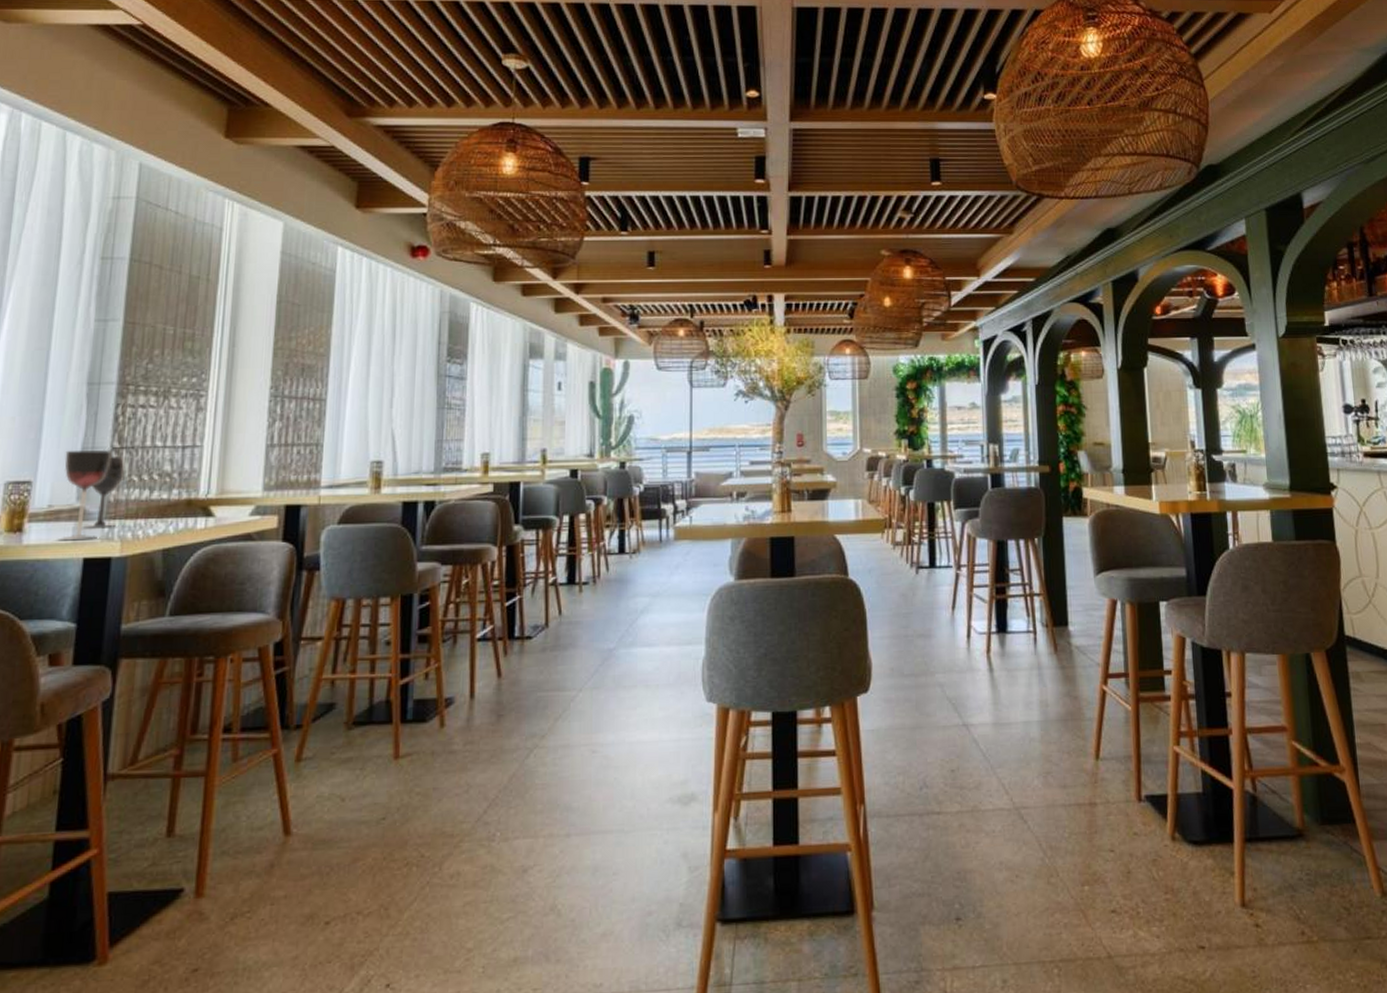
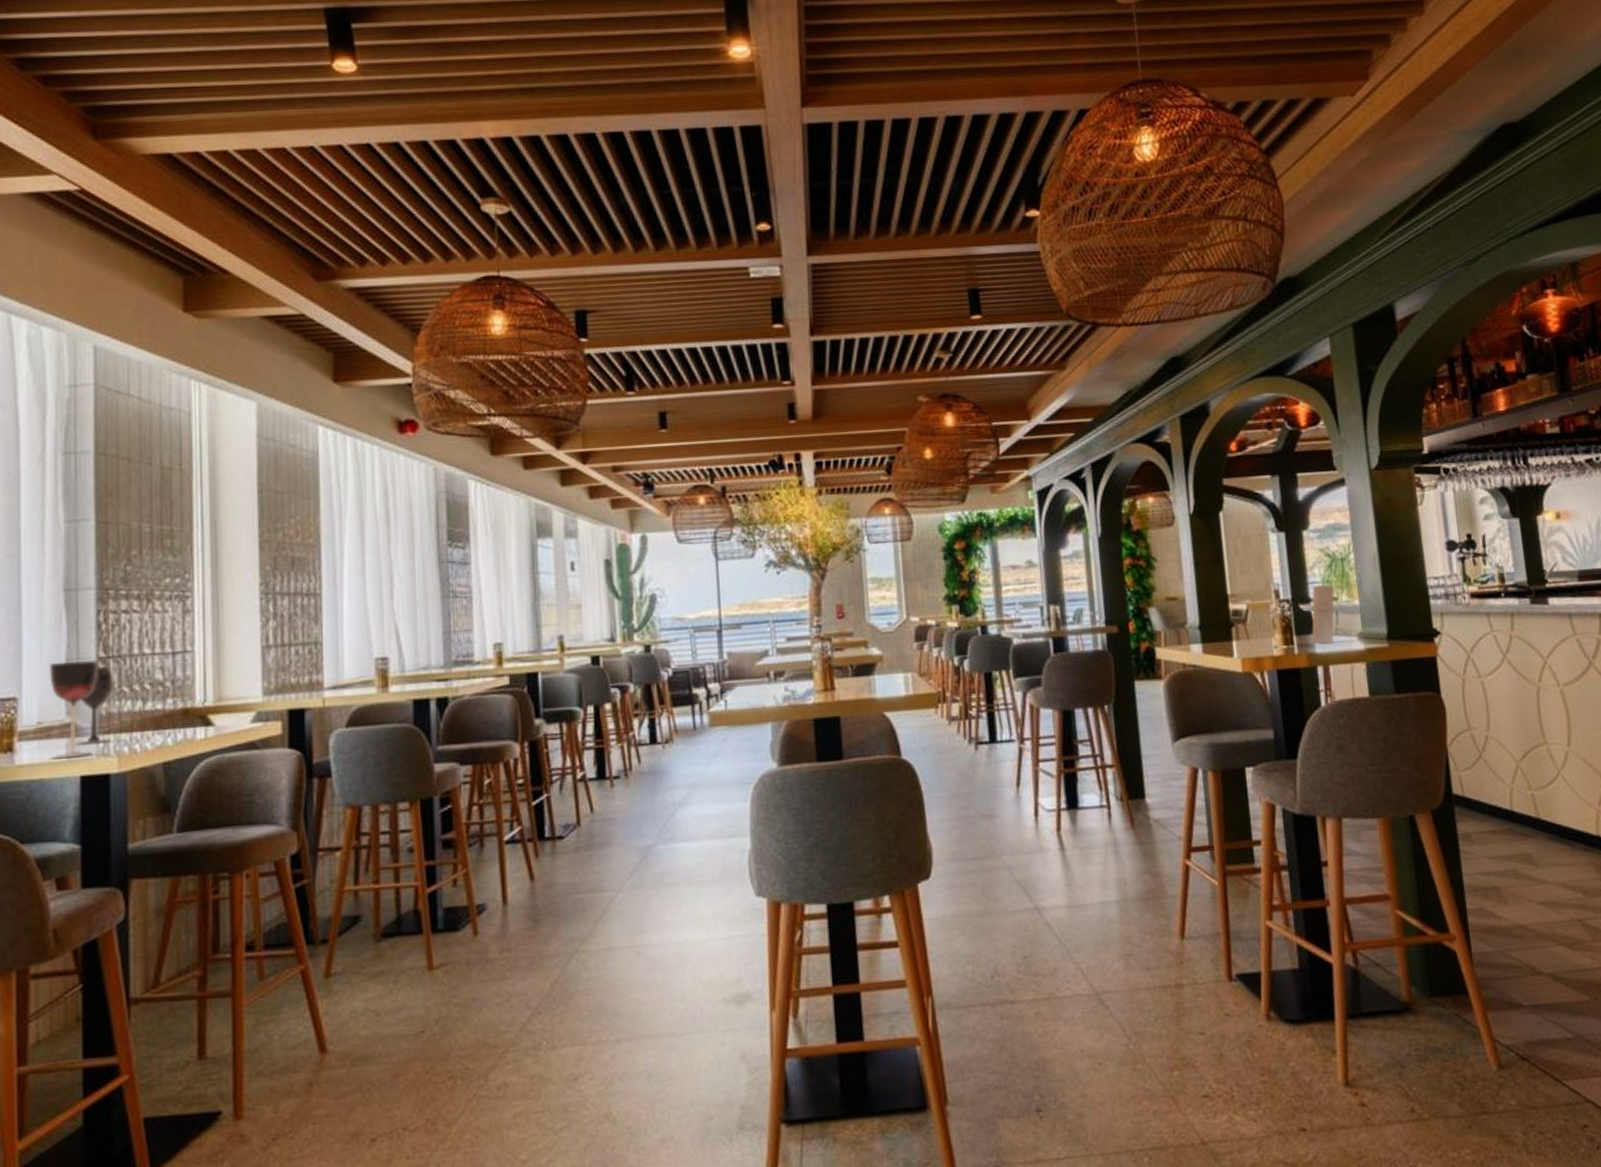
candle: none [1222,439,1244,493] -> present [1311,585,1334,645]

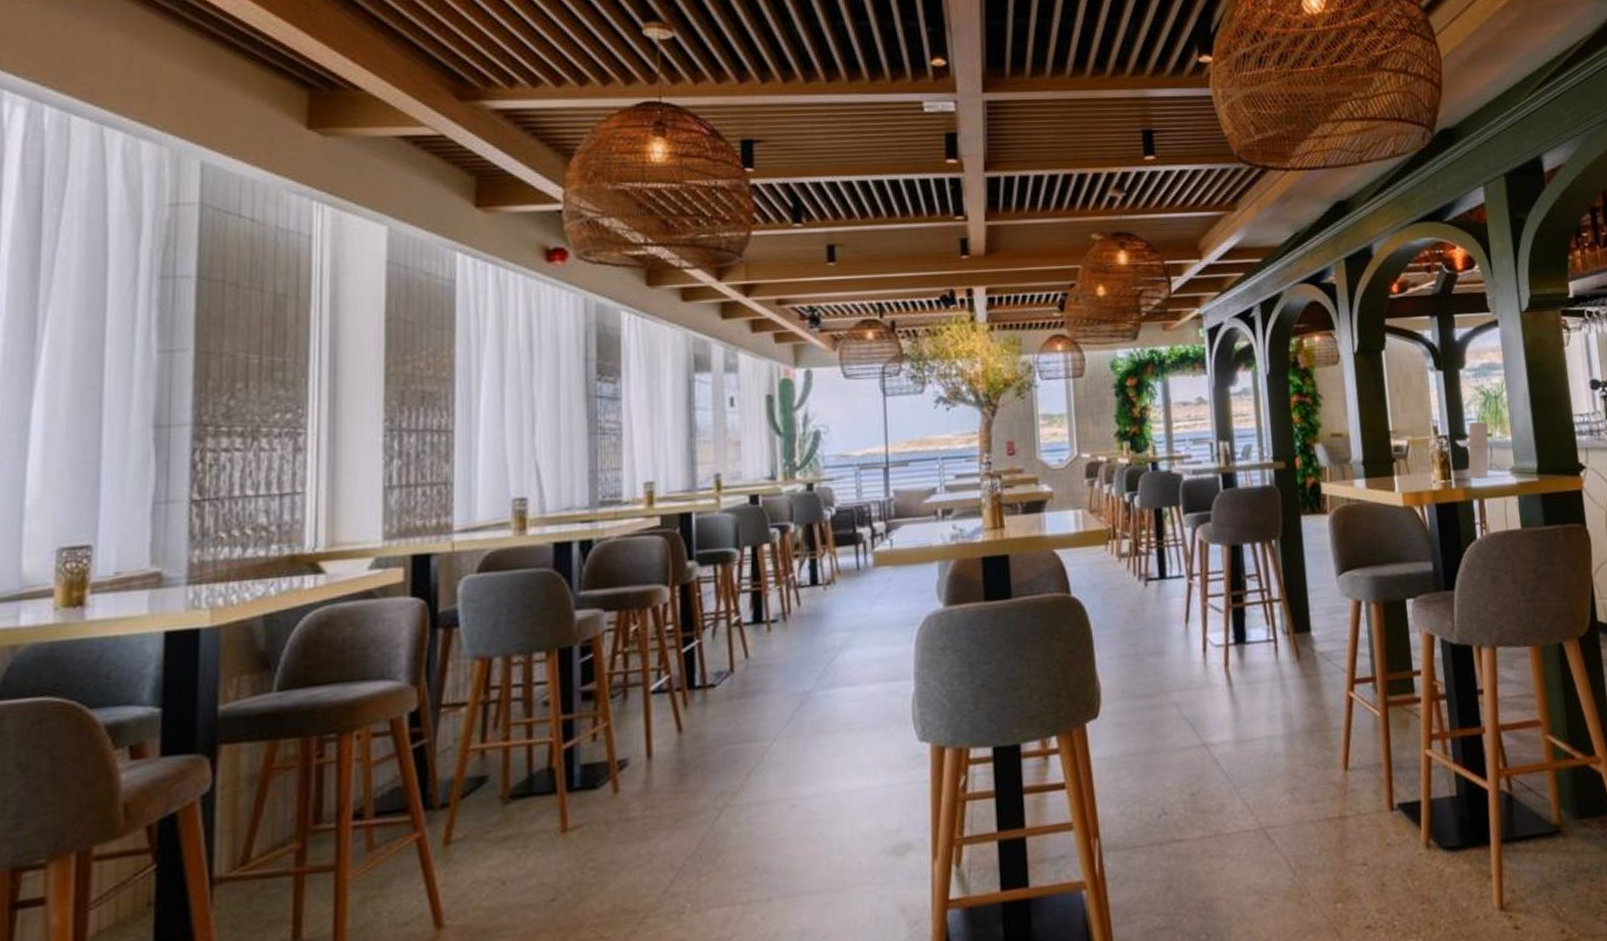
wineglass: present [49,659,99,758] -> none [131,502,191,612]
wine glass: present [77,667,114,745] -> none [162,510,209,597]

